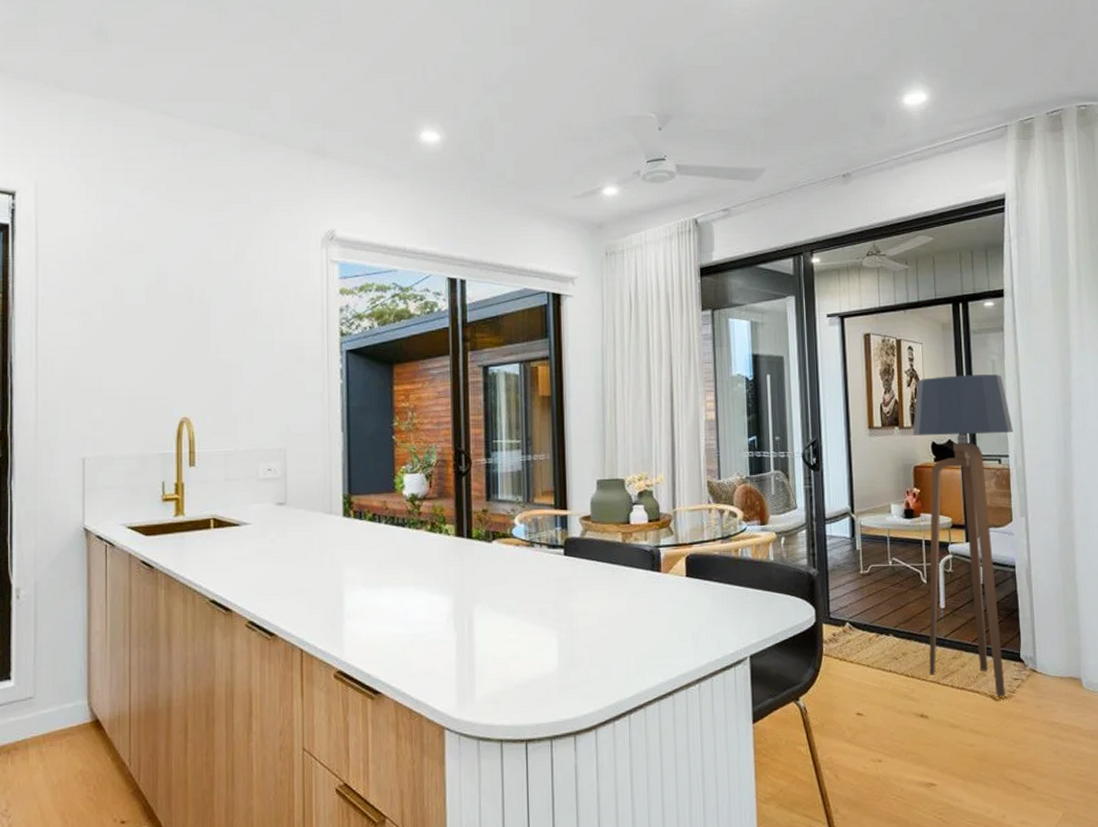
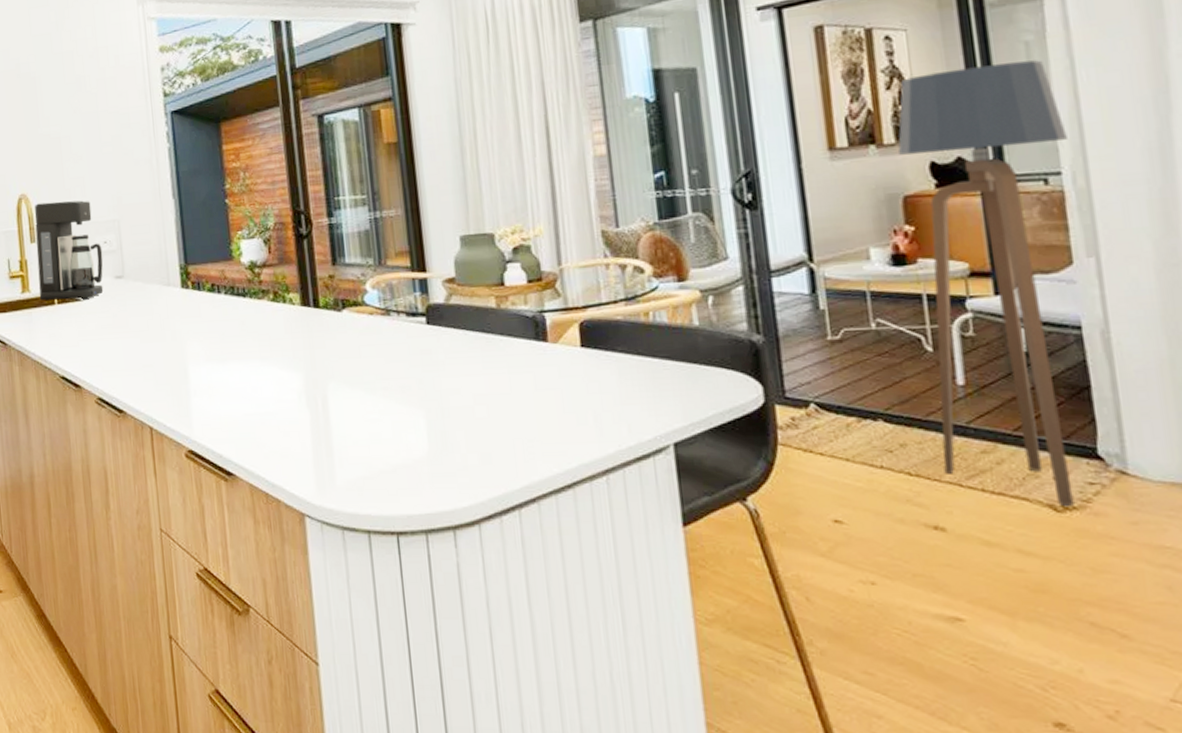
coffee maker: none [194,427,266,525] -> present [34,200,104,301]

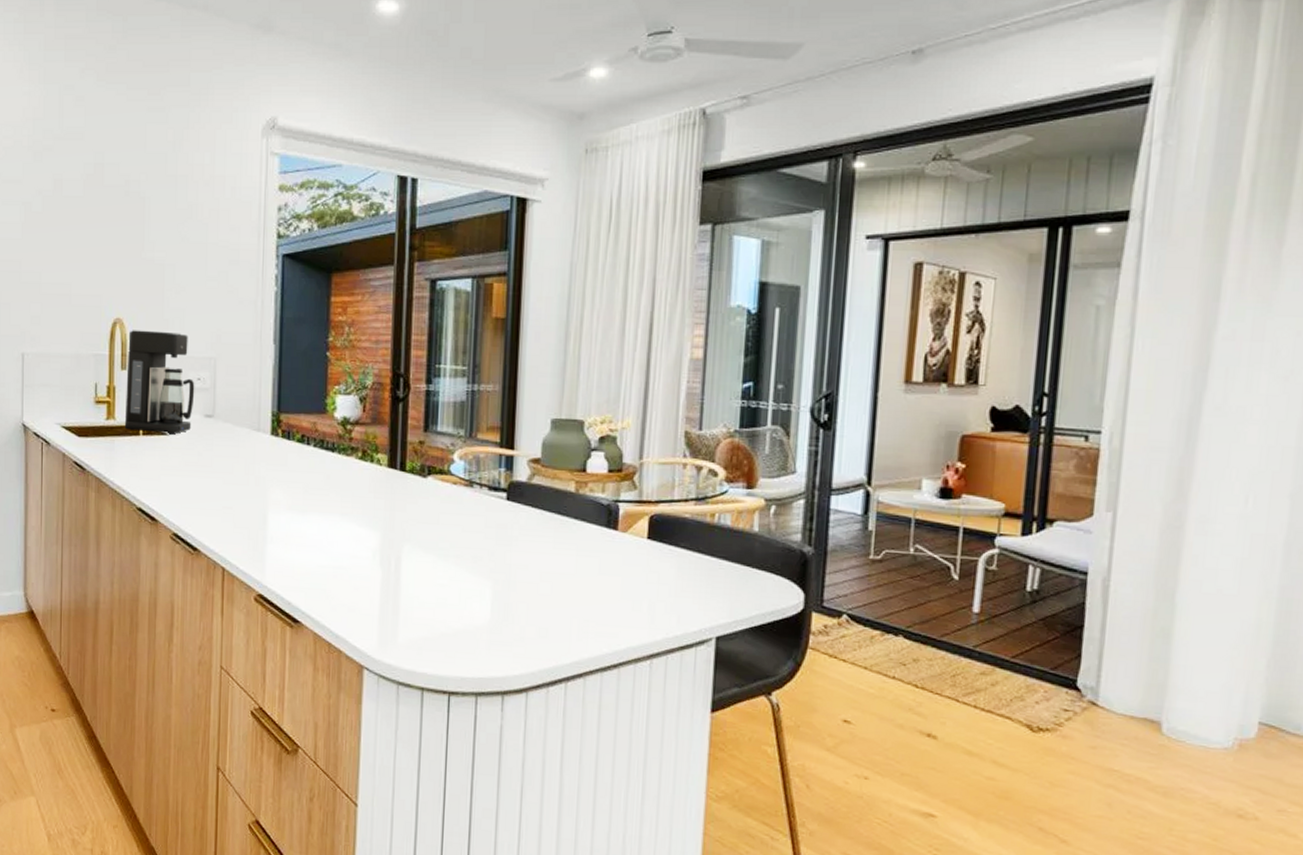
floor lamp: present [898,60,1074,506] -> none [946,322,1114,728]

